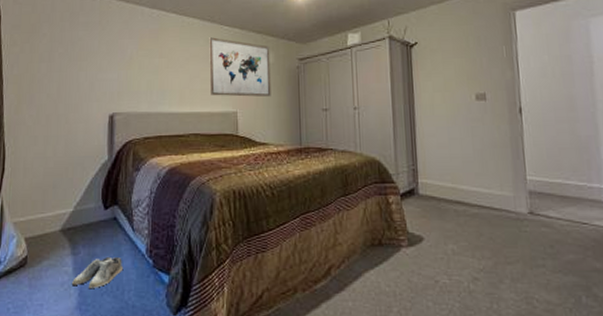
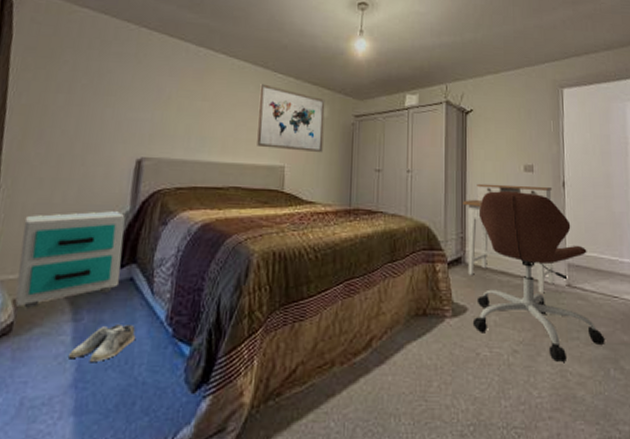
nightstand: none [26,161,106,245] -> present [15,211,126,308]
desk: none [412,114,515,222] -> present [463,183,554,294]
office chair: none [429,120,575,289] -> present [472,190,605,362]

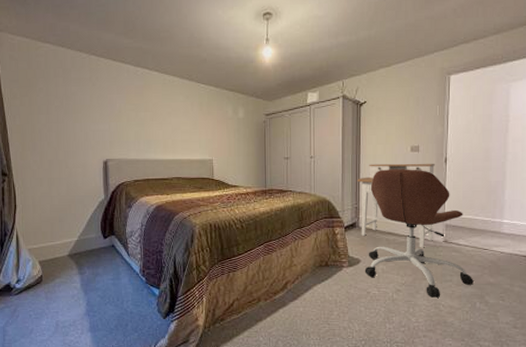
nightstand: present [15,211,126,308] -> none [36,199,105,266]
shoe: present [69,323,136,361] -> none [81,275,122,299]
wall art: present [256,84,325,152] -> none [188,94,241,147]

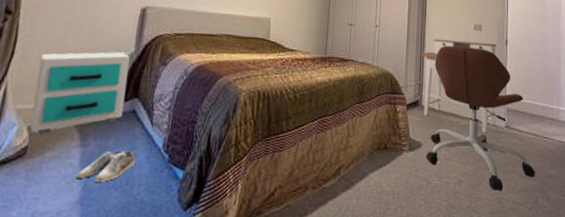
nightstand: none [36,199,105,266] -> present [30,52,130,134]
shoe: none [81,275,122,299] -> present [76,149,137,182]

